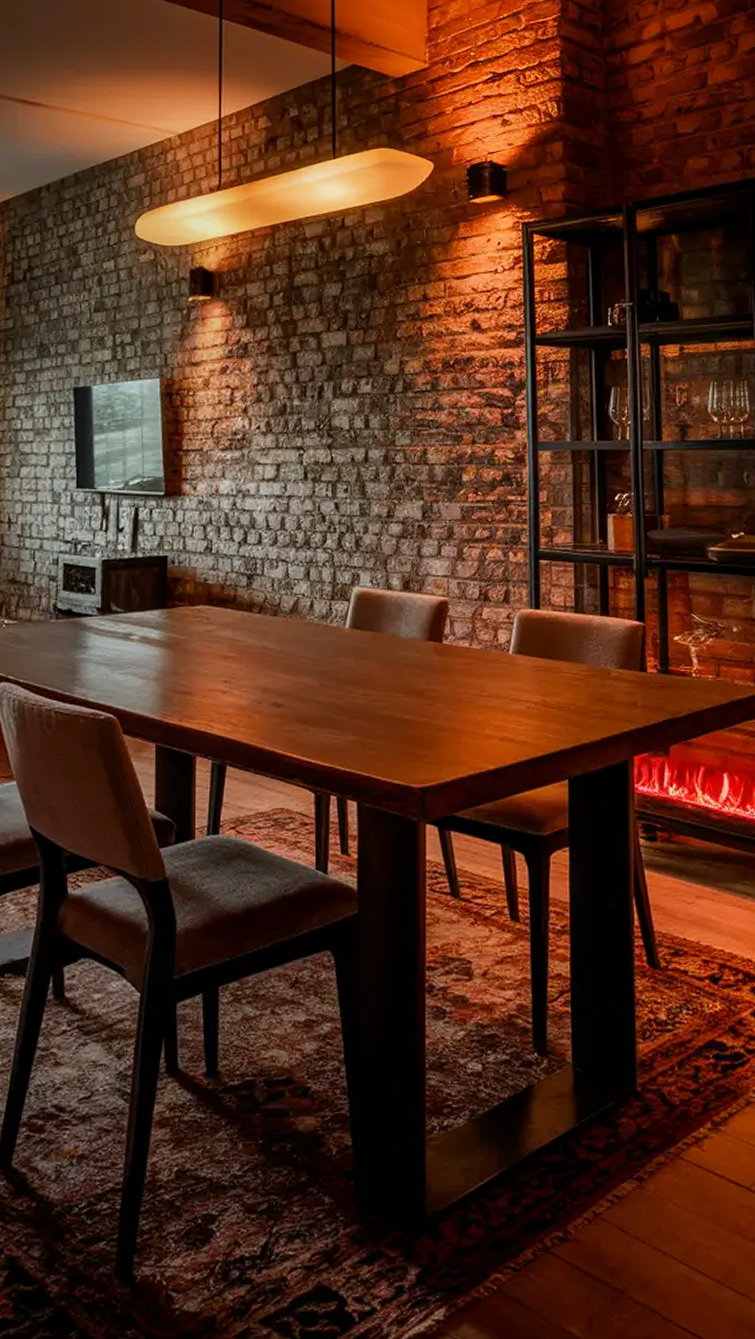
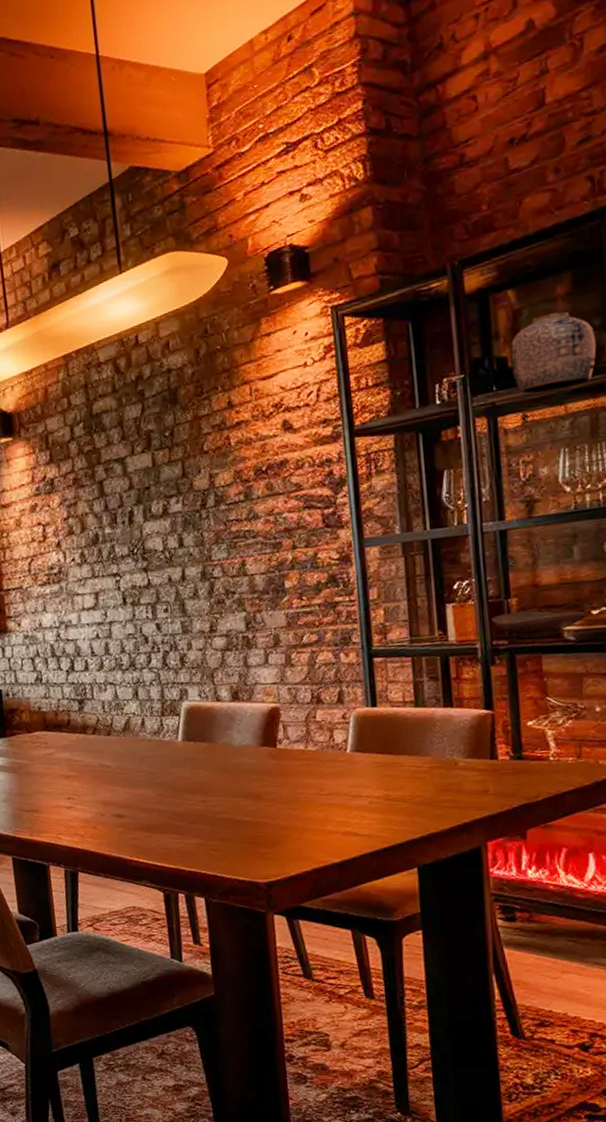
decorative jar: none [671,261,742,329] -> present [510,312,597,394]

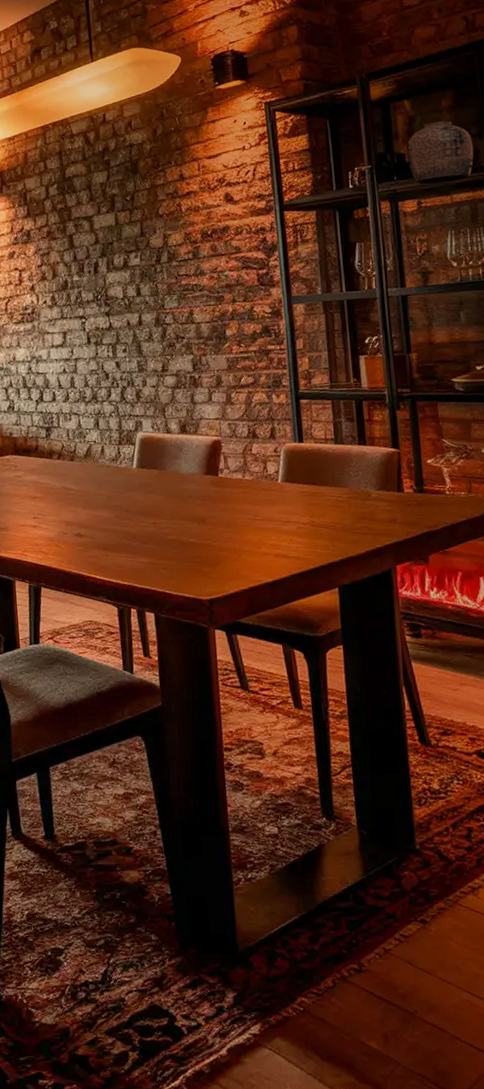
decorative bowl: present [490,611,586,640] -> none [395,364,472,389]

